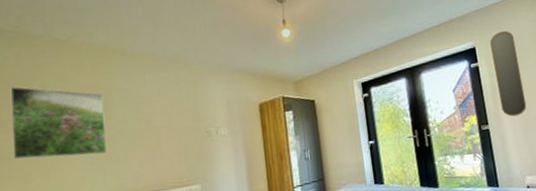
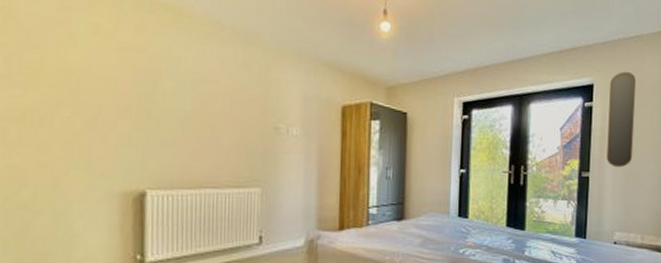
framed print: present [10,86,106,159] -> none [23,29,150,134]

